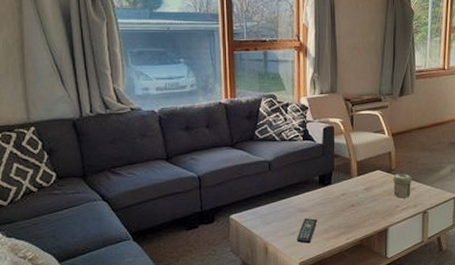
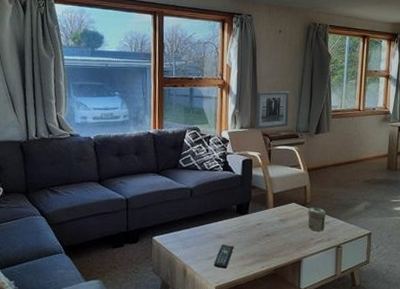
wall art: none [336,52,371,94] -> present [255,91,289,129]

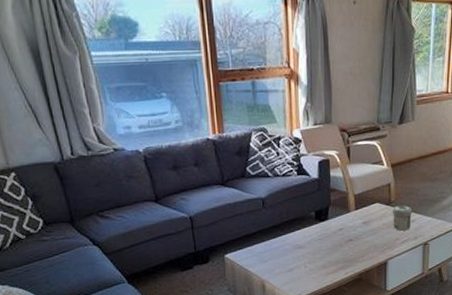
remote control: present [214,244,234,269] -> none [294,254,315,280]
wall art: present [255,91,289,129] -> none [330,76,369,124]

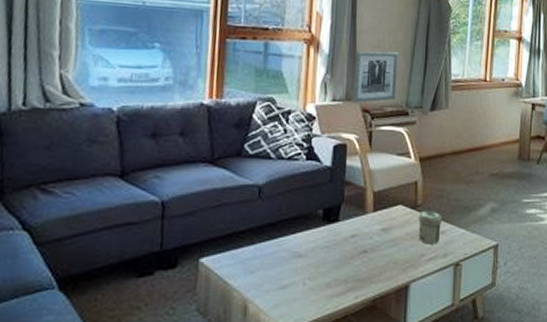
wall art: none [330,76,369,124] -> present [352,51,398,103]

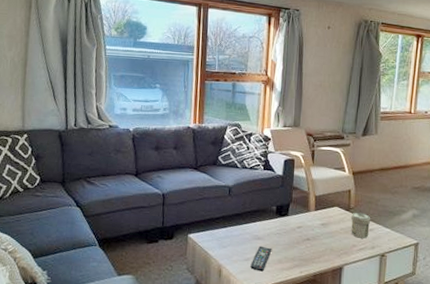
remote control: none [288,266,318,303] -> present [250,245,272,272]
wall art: present [352,51,398,103] -> none [299,89,336,129]

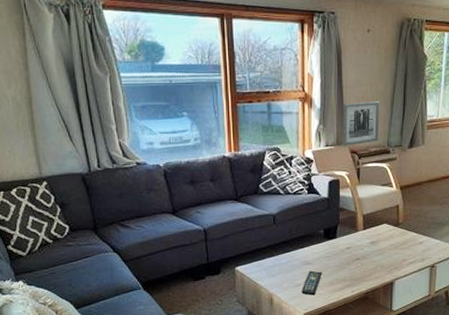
wall art: none [299,89,336,129] -> present [342,101,380,146]
jar: present [351,212,371,239] -> none [400,227,420,252]

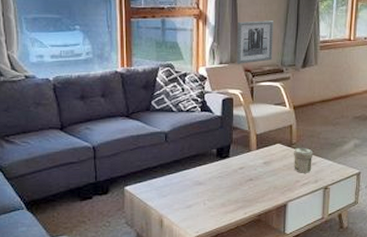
remote control: present [301,270,322,296] -> none [193,191,215,217]
jar: none [400,227,420,252] -> present [294,147,314,173]

